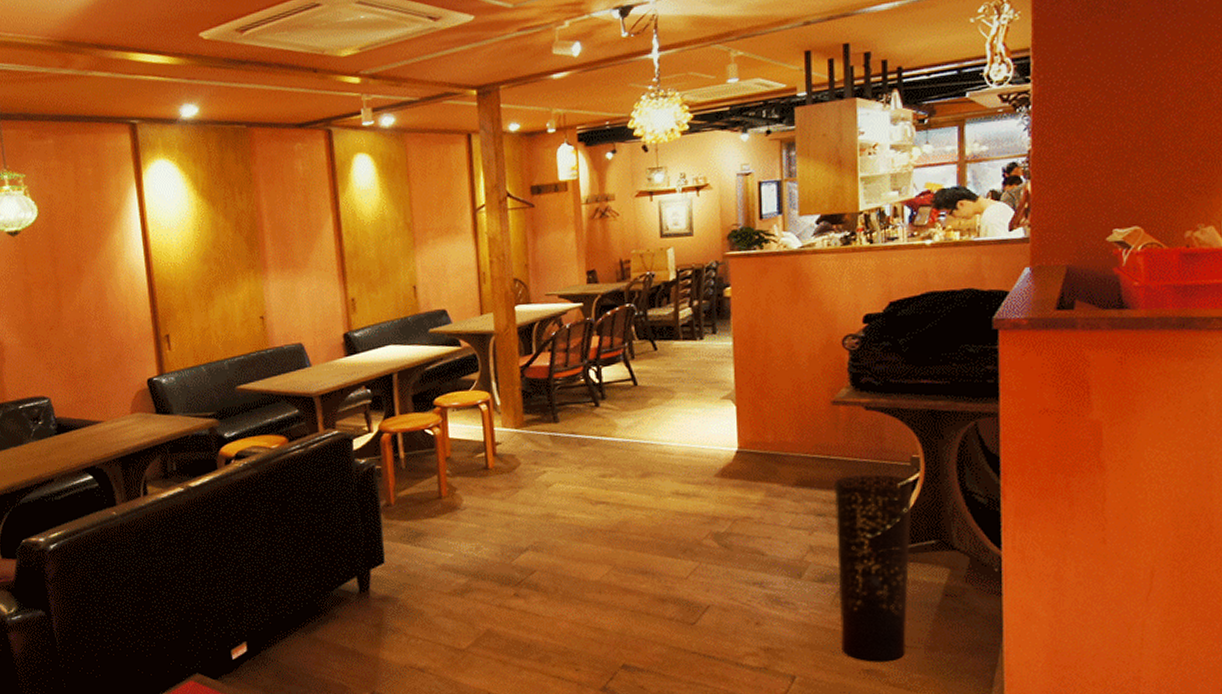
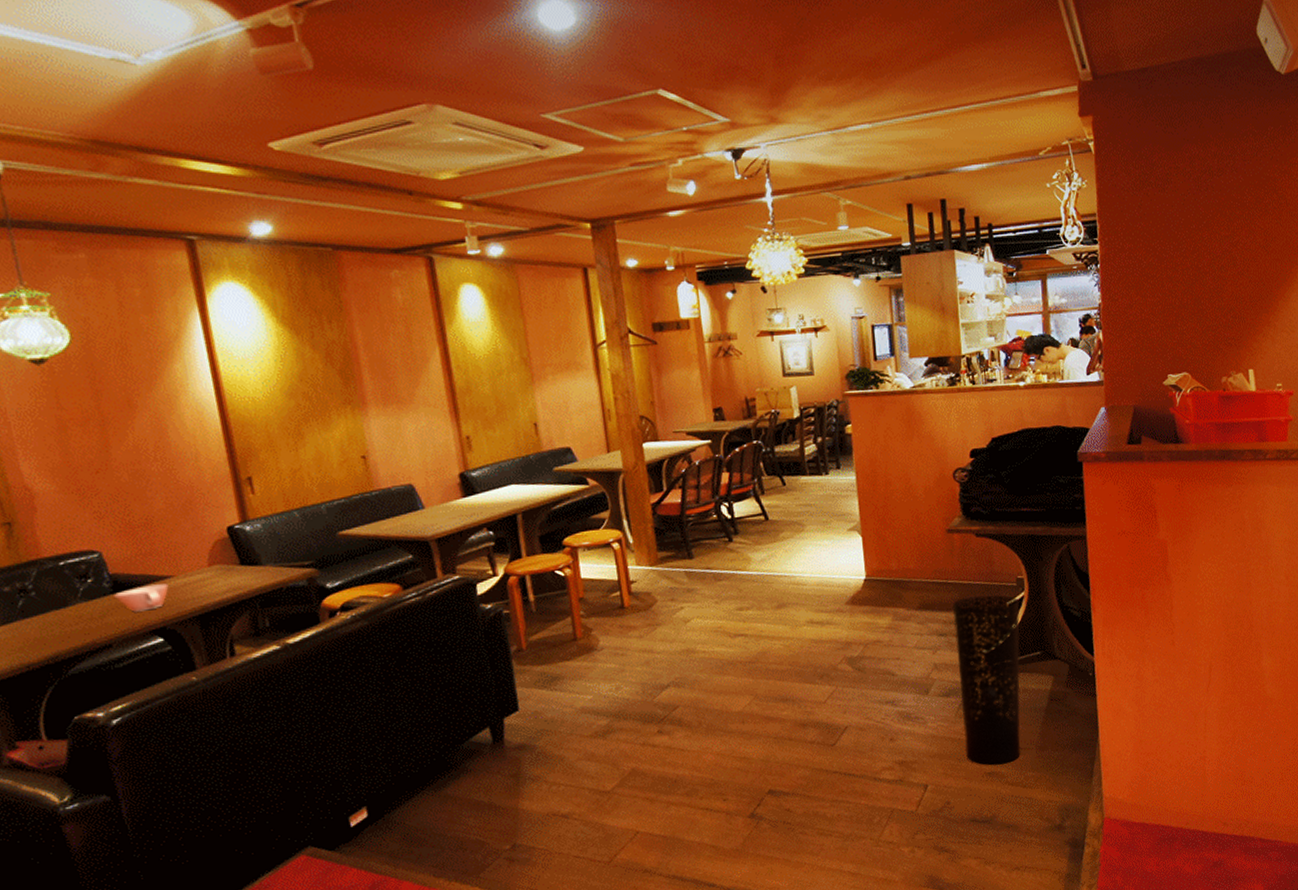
cup: none [57,428,99,452] -> present [114,583,169,612]

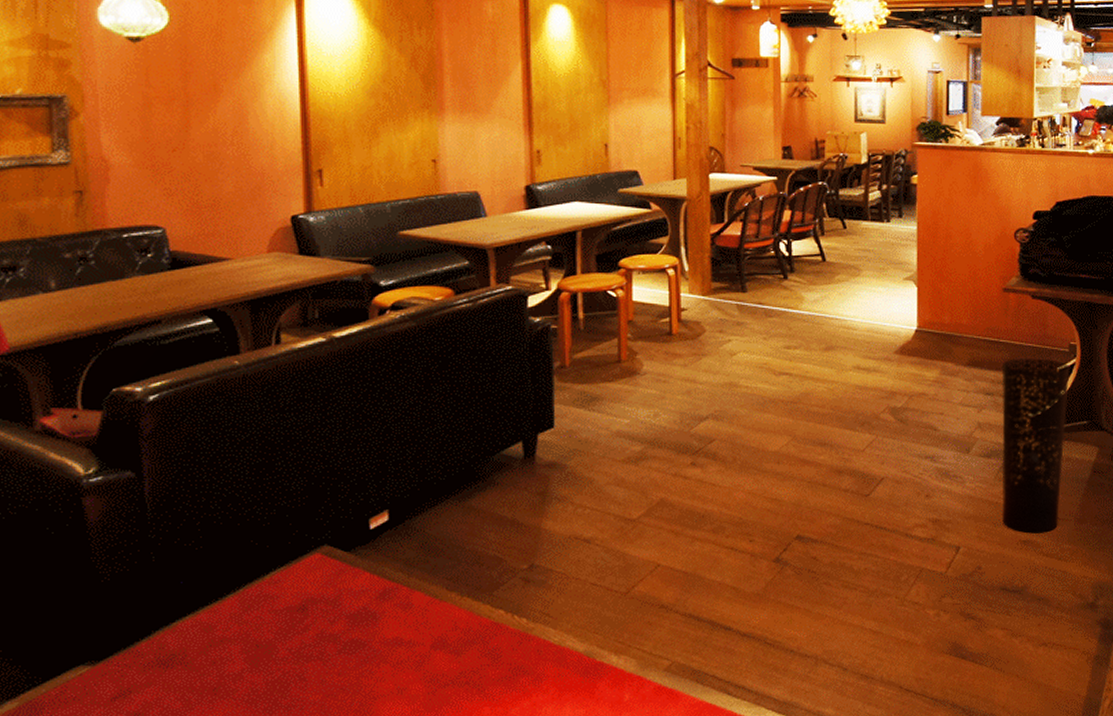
cup: present [114,583,169,612] -> none [171,265,226,291]

